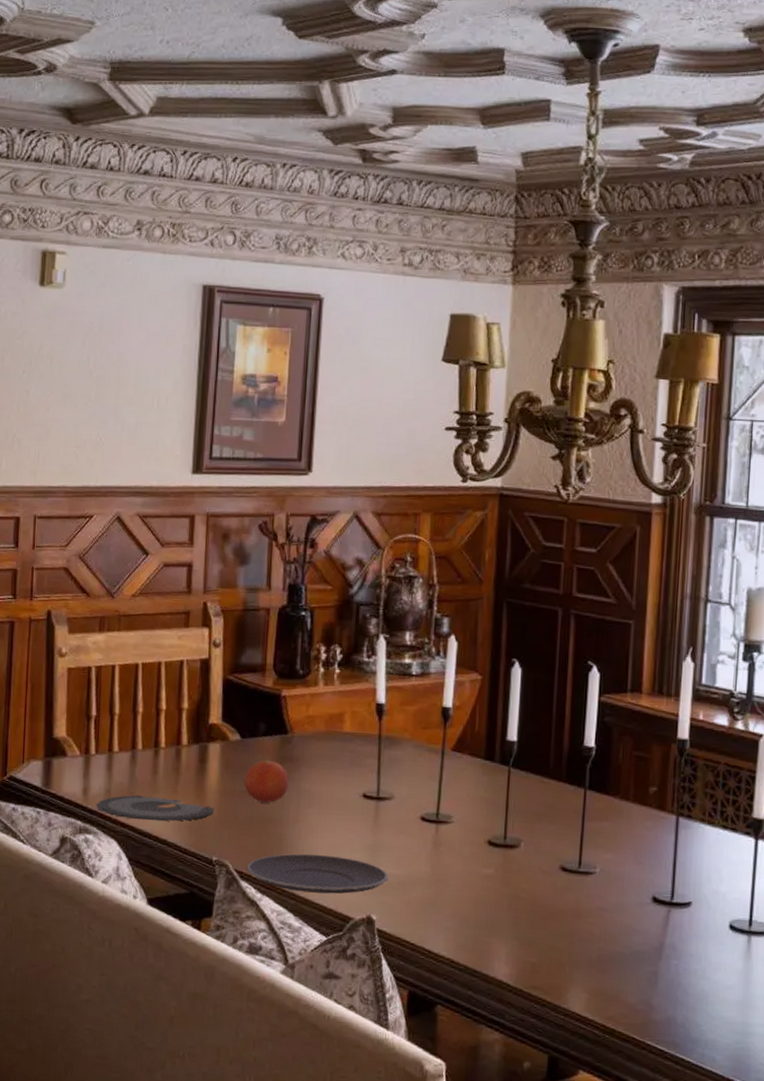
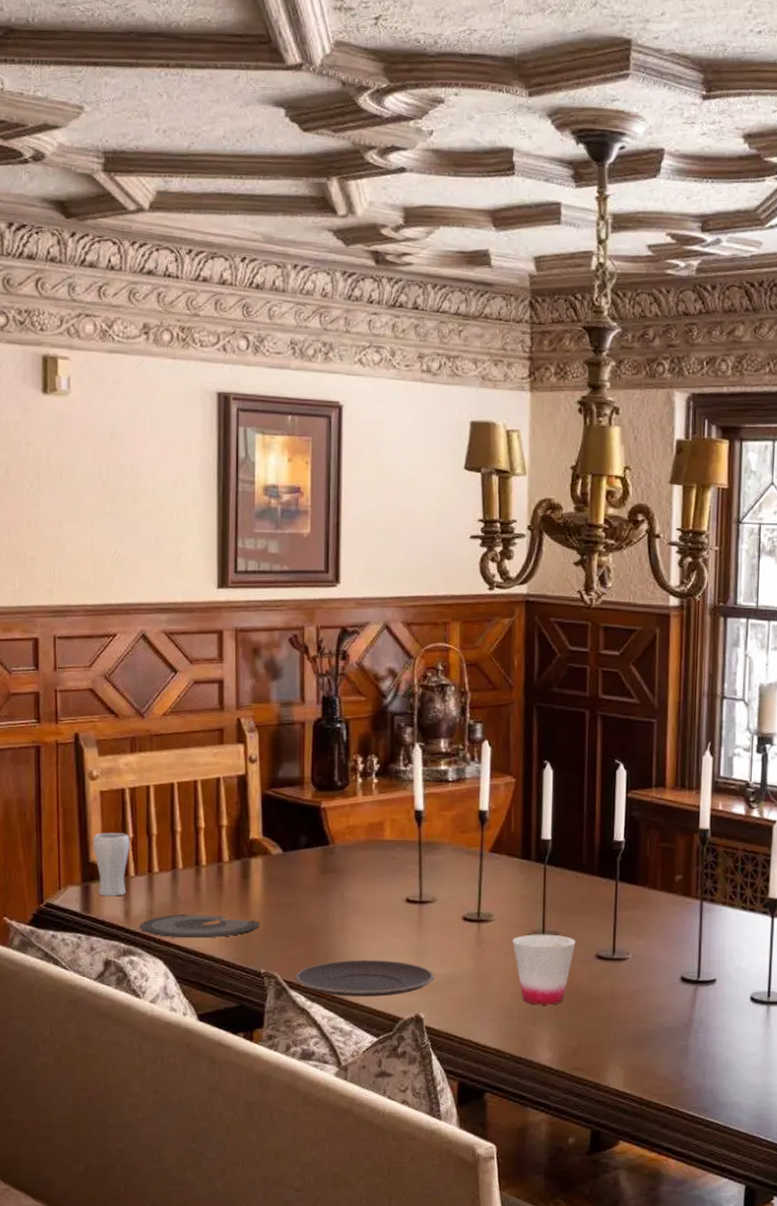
drinking glass: none [57,709,93,774] -> present [93,833,129,897]
fruit: present [244,760,289,803] -> none [288,871,333,914]
cup: none [471,839,540,917] -> present [512,934,576,1005]

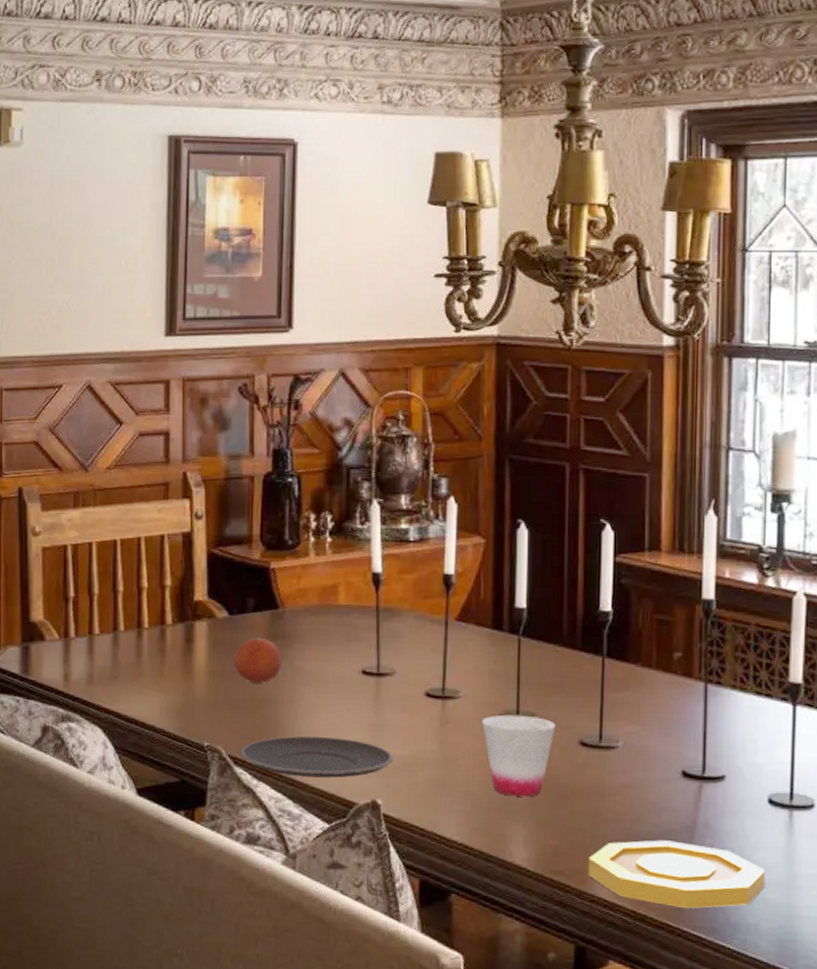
drinking glass: present [93,833,129,897] -> none [34,591,70,659]
plate: present [139,913,259,938] -> none [79,679,203,706]
fruit: none [288,871,333,914] -> present [234,637,283,683]
bowl: none [602,1036,747,1092] -> present [587,840,765,908]

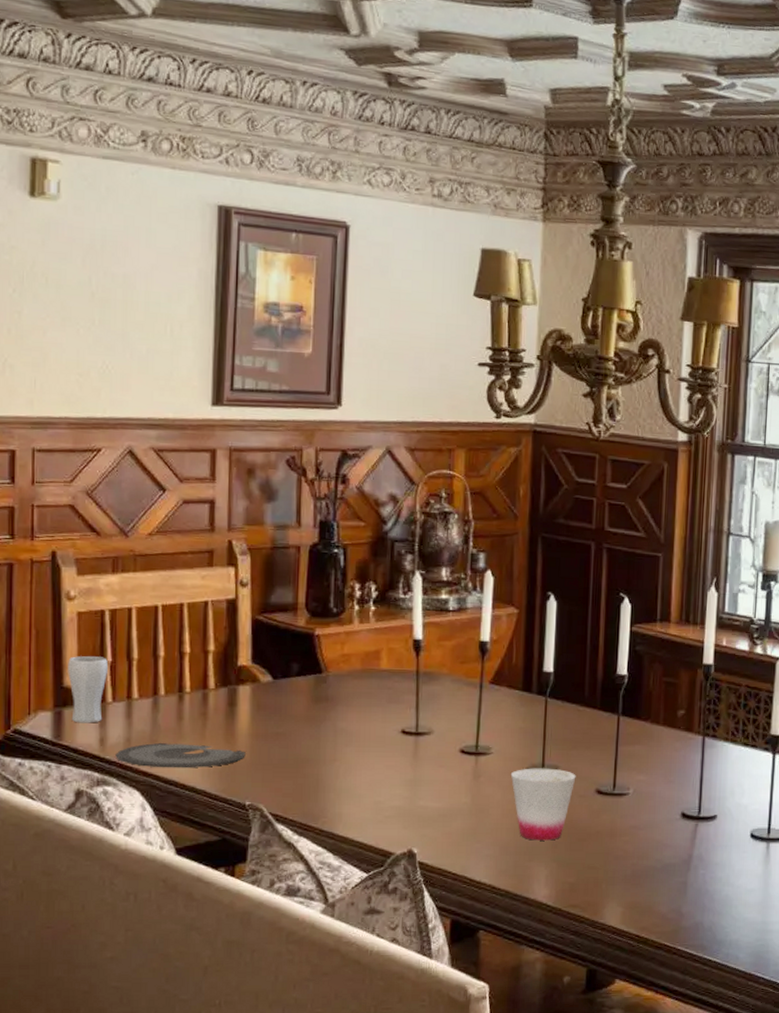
drinking glass: none [34,591,70,659] -> present [68,656,108,723]
plate: none [79,679,203,706] -> present [115,742,246,768]
fruit: present [234,637,283,683] -> none [277,700,325,744]
plate: present [240,736,393,778] -> none [282,792,429,831]
bowl: present [587,840,765,908] -> none [599,873,746,930]

